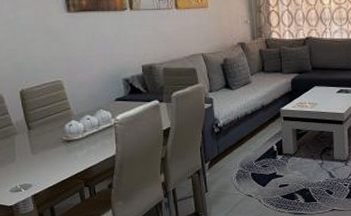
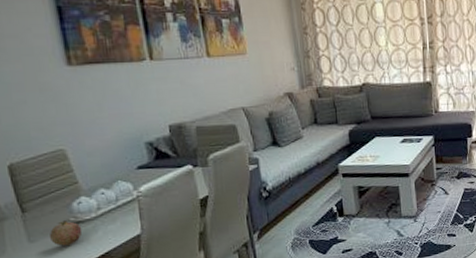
fruit: none [48,138,72,159] -> present [50,219,82,246]

